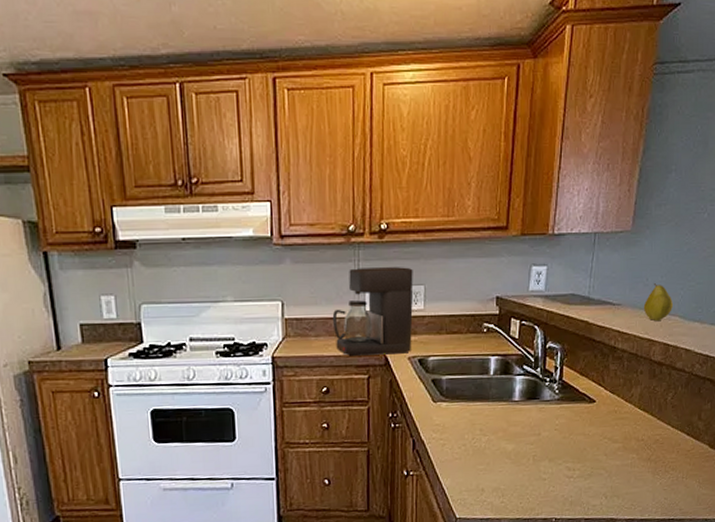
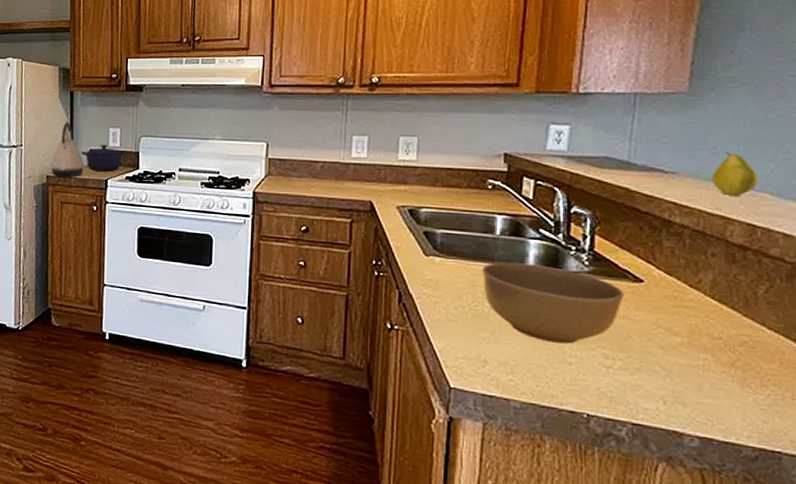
kettle: none [31,292,76,361] -> present [51,123,85,178]
cooking pot: none [68,317,126,350] -> present [81,145,127,172]
coffee maker: present [332,267,414,356] -> none [316,117,405,202]
bowl: none [480,398,582,465] -> present [483,262,624,344]

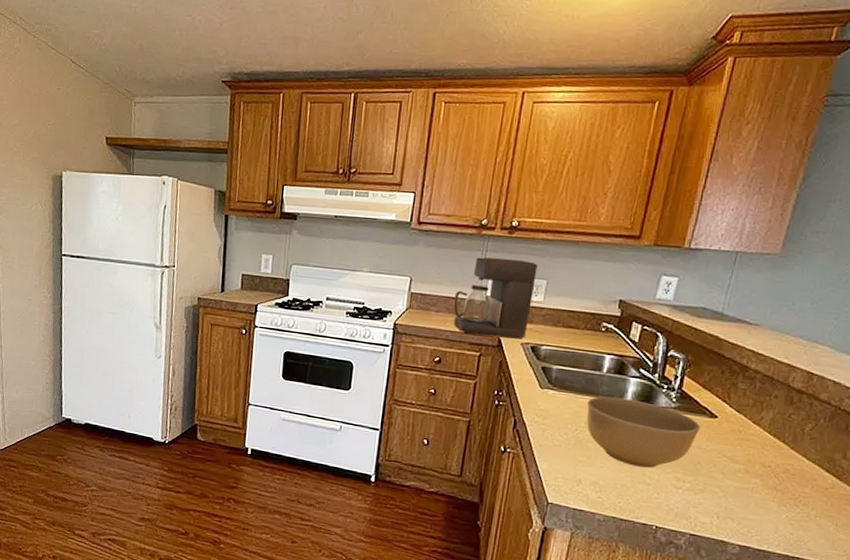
kettle: present [51,123,85,178] -> none [202,246,236,301]
cooking pot: present [81,145,127,172] -> none [233,270,278,297]
coffee maker: none [316,117,405,202] -> present [453,257,538,339]
fruit: present [711,152,760,197] -> none [785,309,824,348]

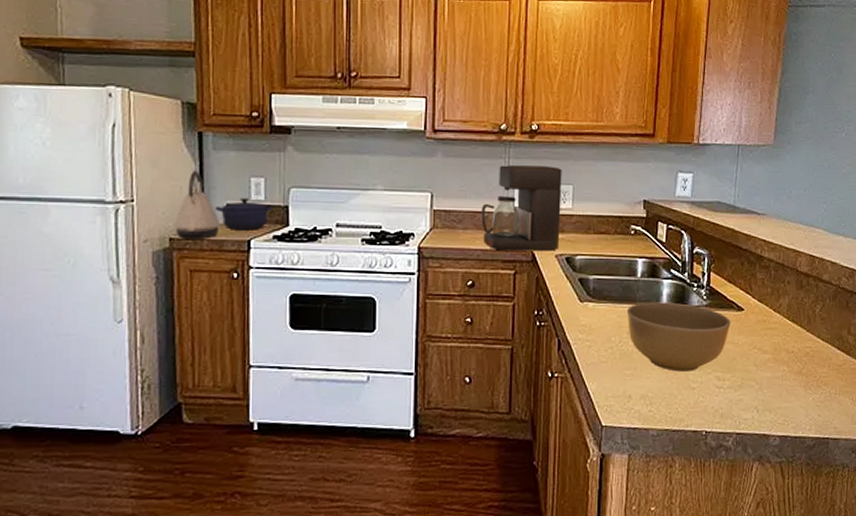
kettle: none [202,246,236,301] -> present [175,171,221,239]
cooking pot: none [233,270,278,297] -> present [215,198,274,230]

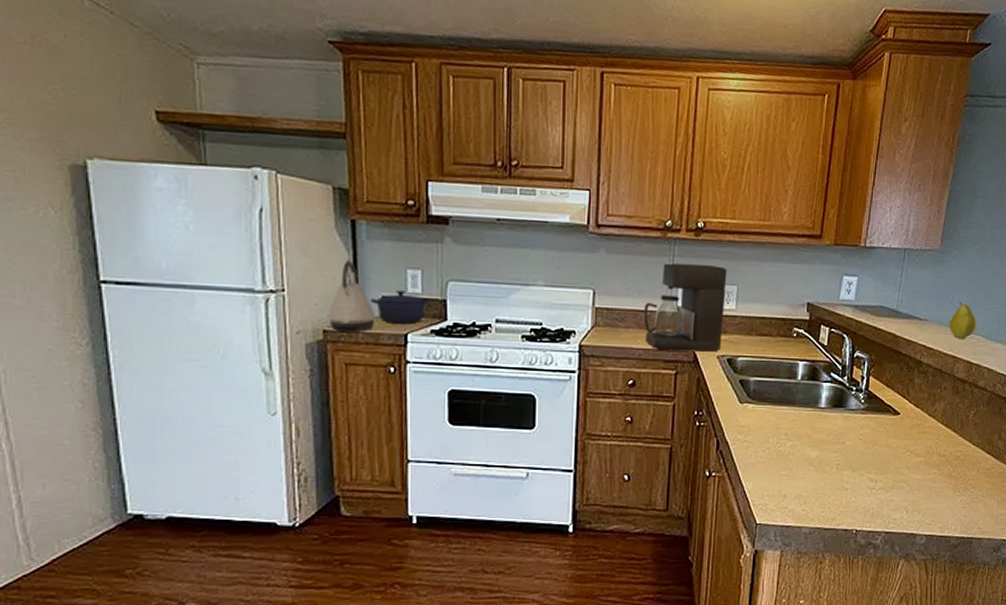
bowl: present [627,302,731,372] -> none [786,404,886,473]
fruit: none [788,196,817,233] -> present [949,302,978,340]

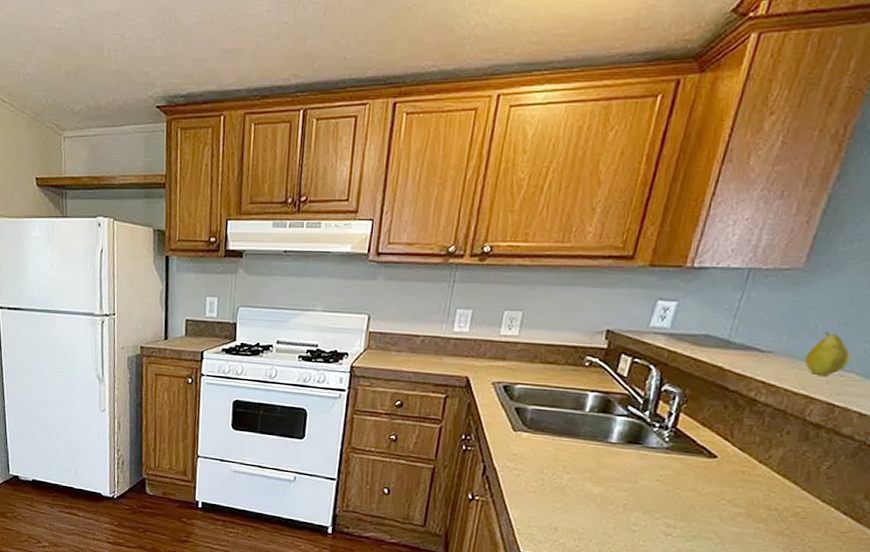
kettle: present [328,261,376,332] -> none [145,290,180,349]
cooking pot: present [370,290,431,324] -> none [176,315,224,343]
coffee maker: present [643,263,727,352] -> none [416,289,512,378]

